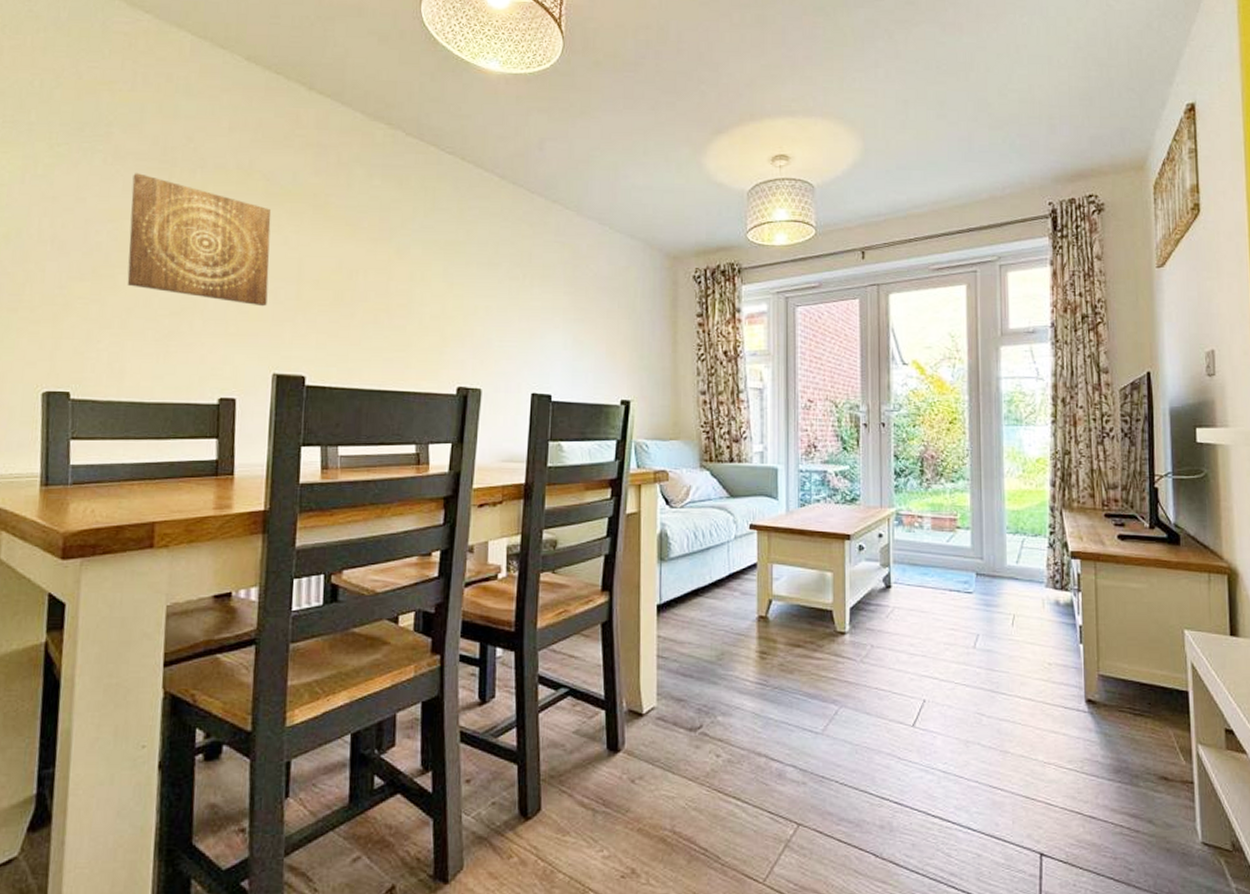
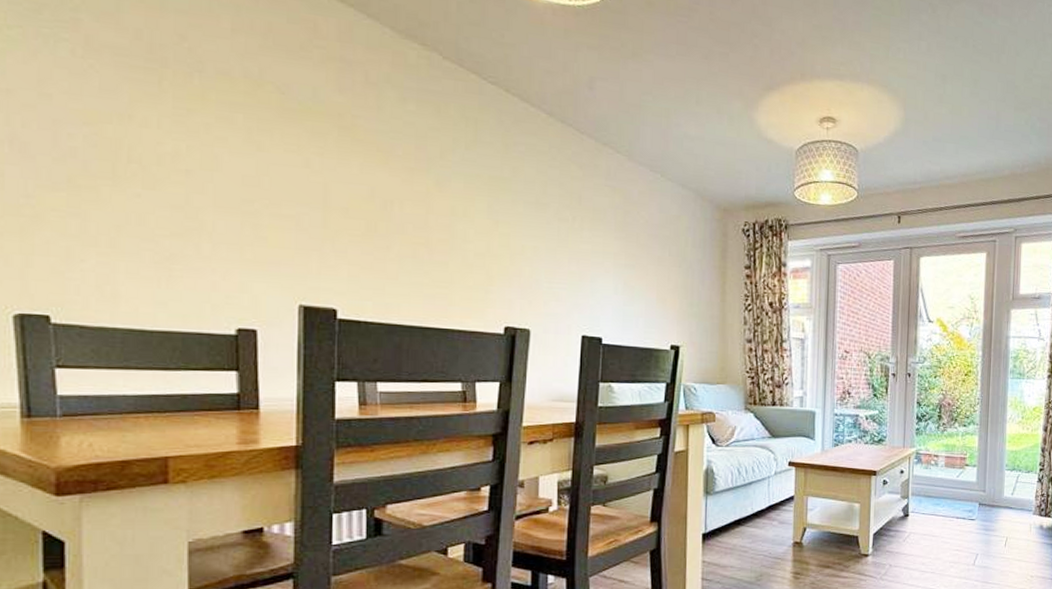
wall art: present [127,173,271,307] -> none [111,70,289,233]

